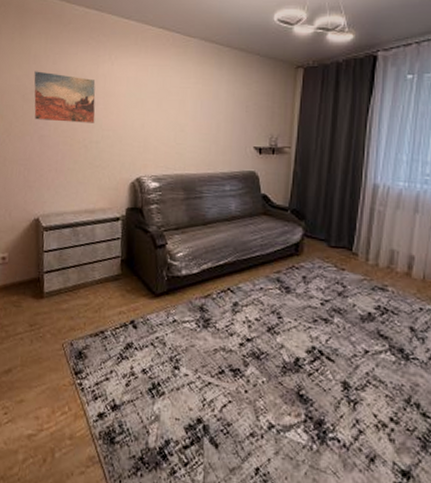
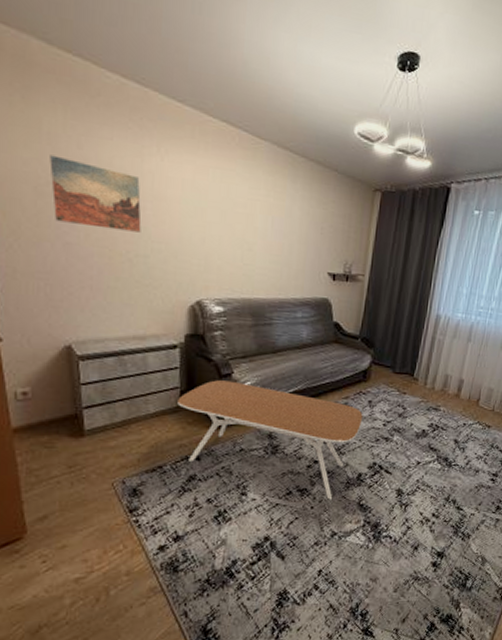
coffee table: none [119,250,297,385] -> present [178,380,363,500]

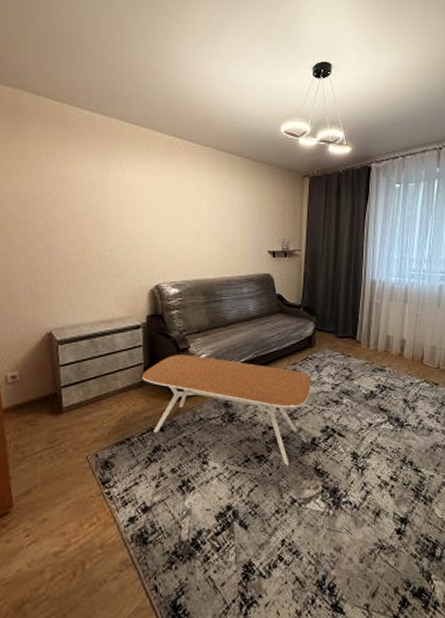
wall art: present [49,155,142,233] -> none [36,177,108,232]

